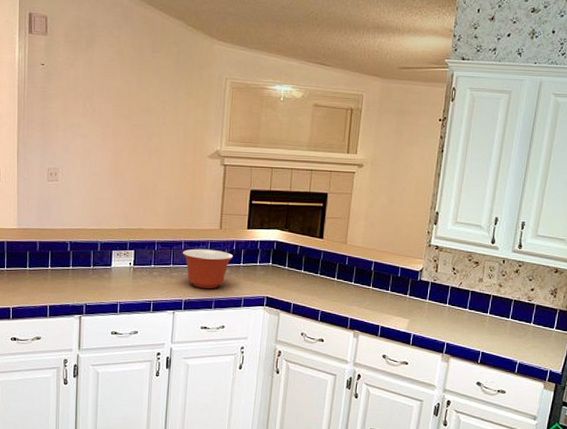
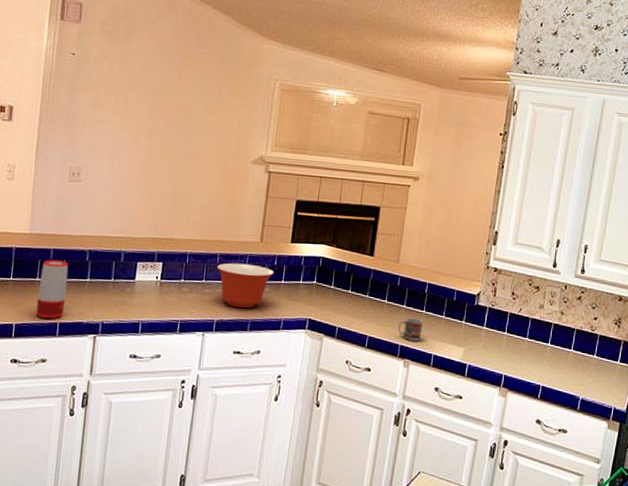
speaker: none [28,251,54,302] -> present [35,260,69,319]
cup: none [347,293,370,314] -> present [397,317,423,341]

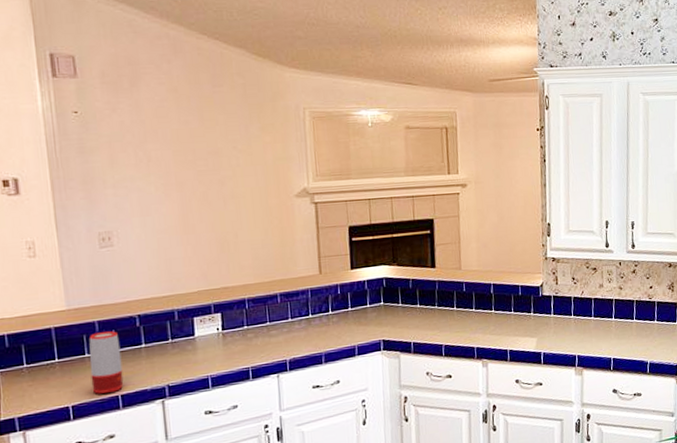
mixing bowl: present [216,262,274,309] -> none [278,297,340,343]
cup: present [397,317,423,341] -> none [470,318,495,342]

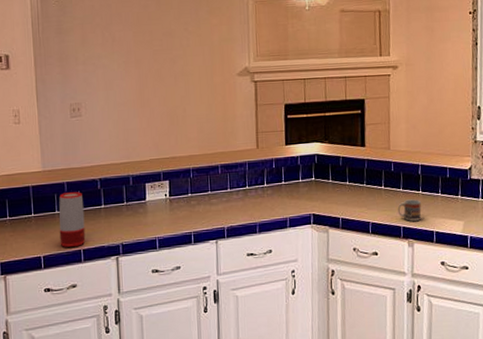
cup: none [470,318,495,342] -> present [397,199,422,221]

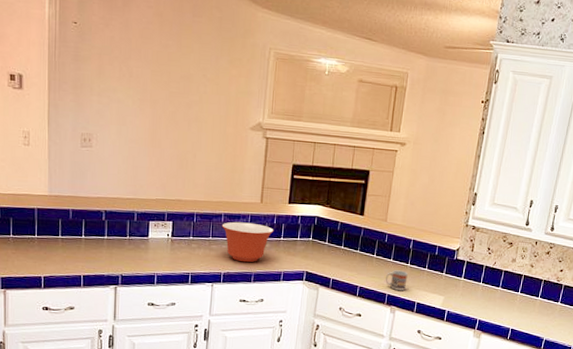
speaker: present [58,192,86,247] -> none [61,219,88,272]
mixing bowl: none [219,170,274,213] -> present [221,221,274,263]

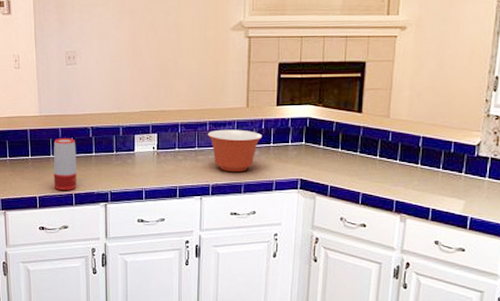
speaker: none [61,219,88,272] -> present [53,138,77,190]
cup: present [385,270,408,291] -> none [392,172,419,196]

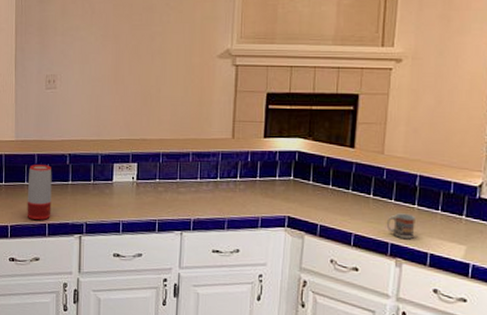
mixing bowl: present [207,129,263,173] -> none [190,161,249,207]
cup: none [392,172,419,196] -> present [386,213,415,239]

